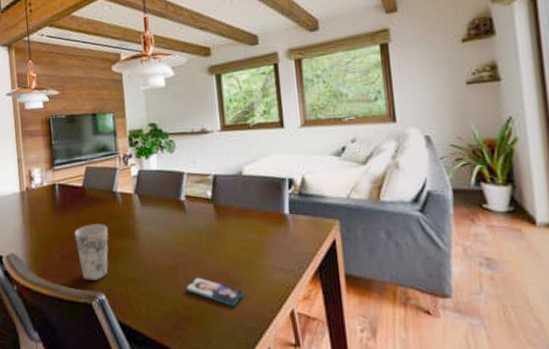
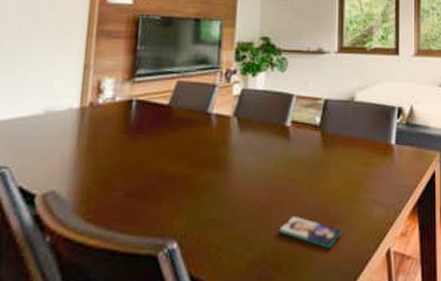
cup: present [75,224,109,282] -> none [148,152,194,226]

